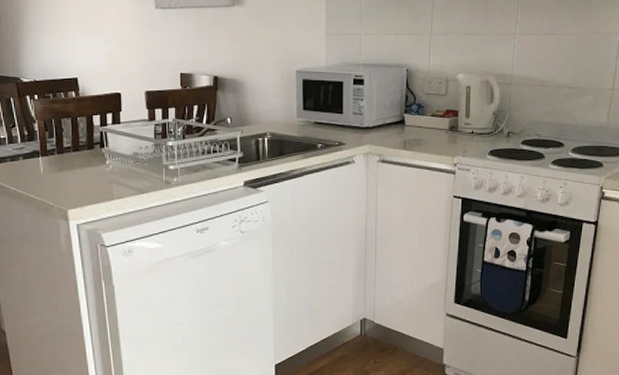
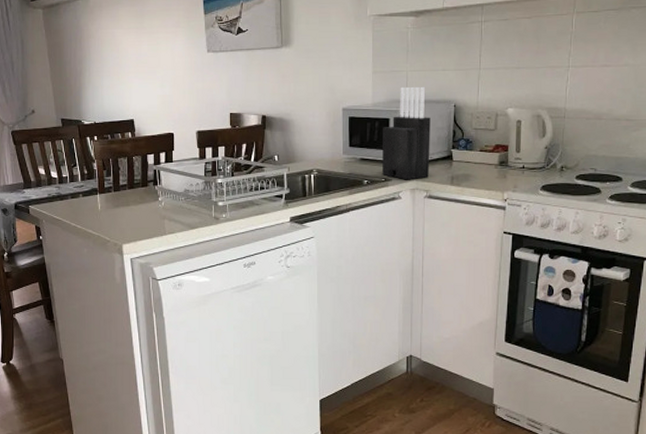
knife block: none [336,50,384,144] -> present [382,86,431,180]

